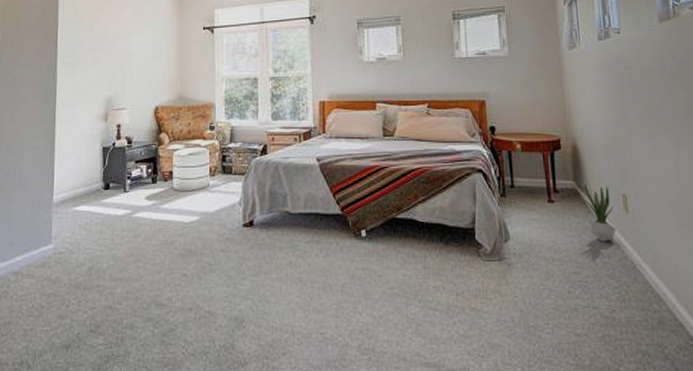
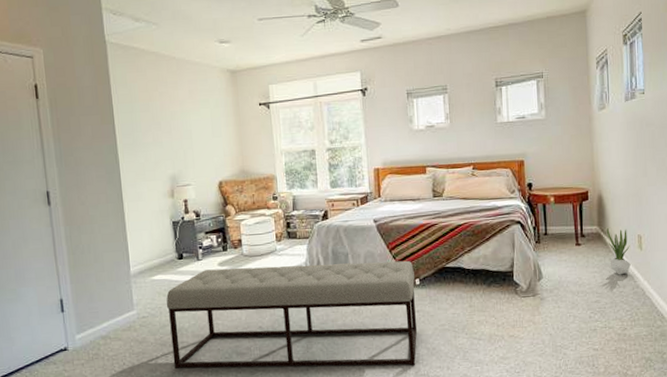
bench: none [85,203,362,337] -> present [166,260,418,369]

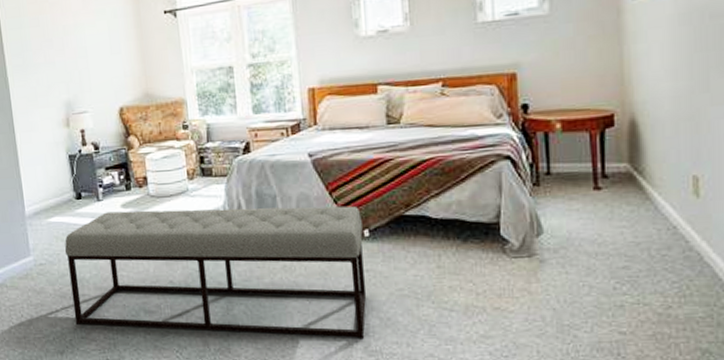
potted plant: present [606,227,631,275] -> none [642,164,680,232]

